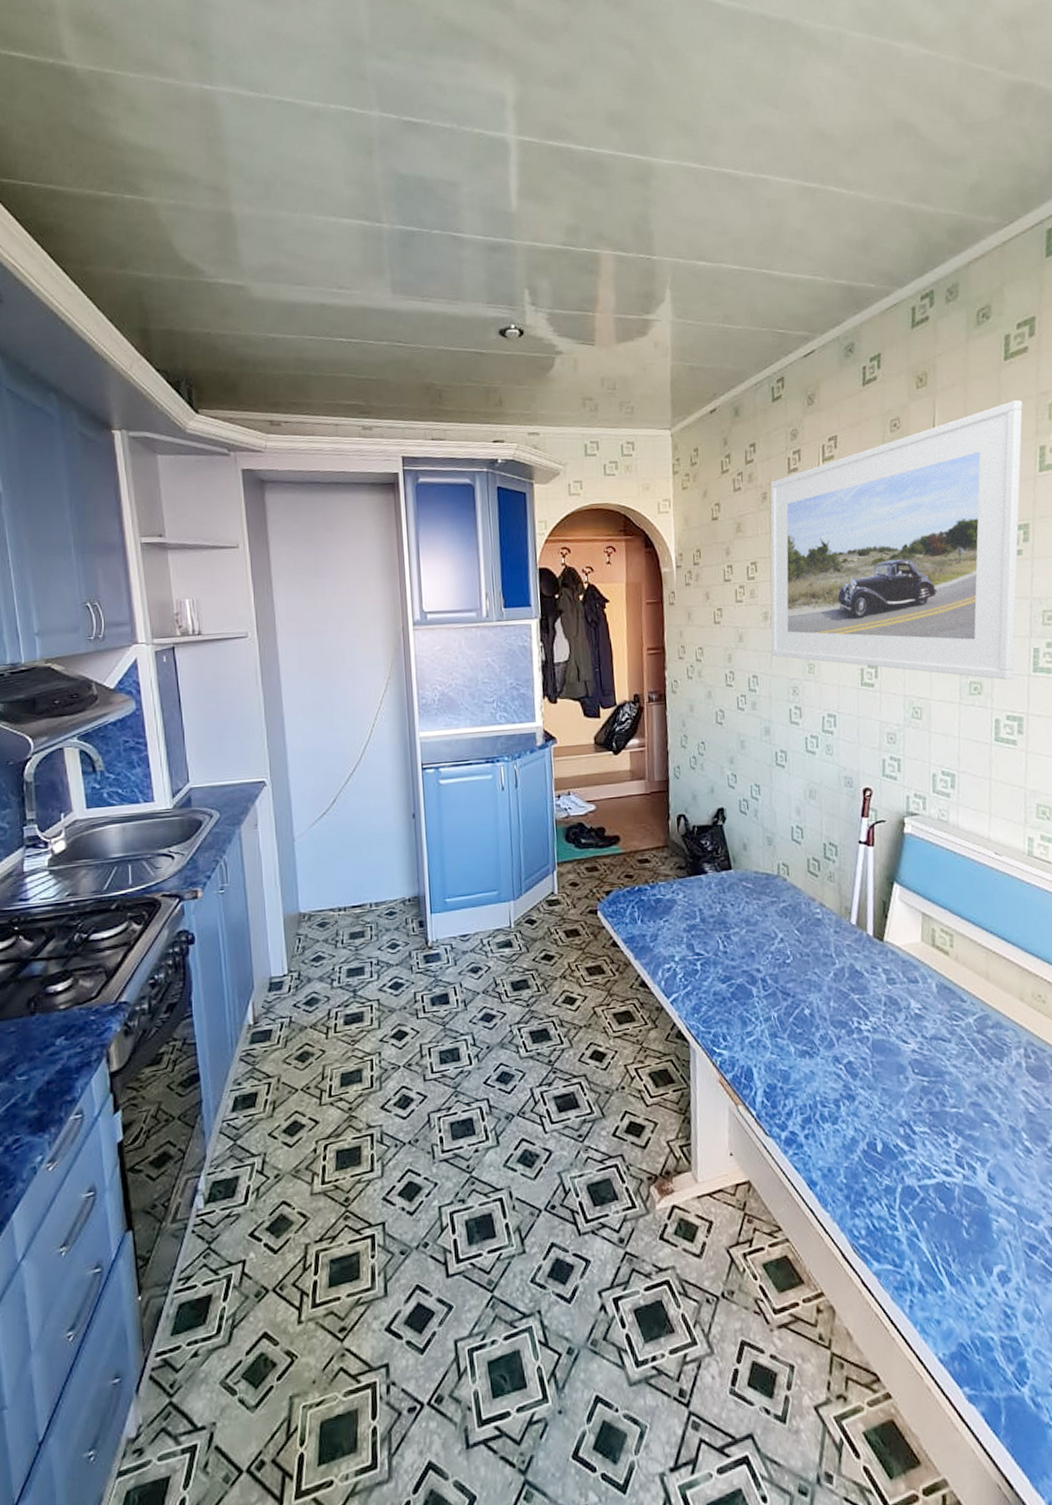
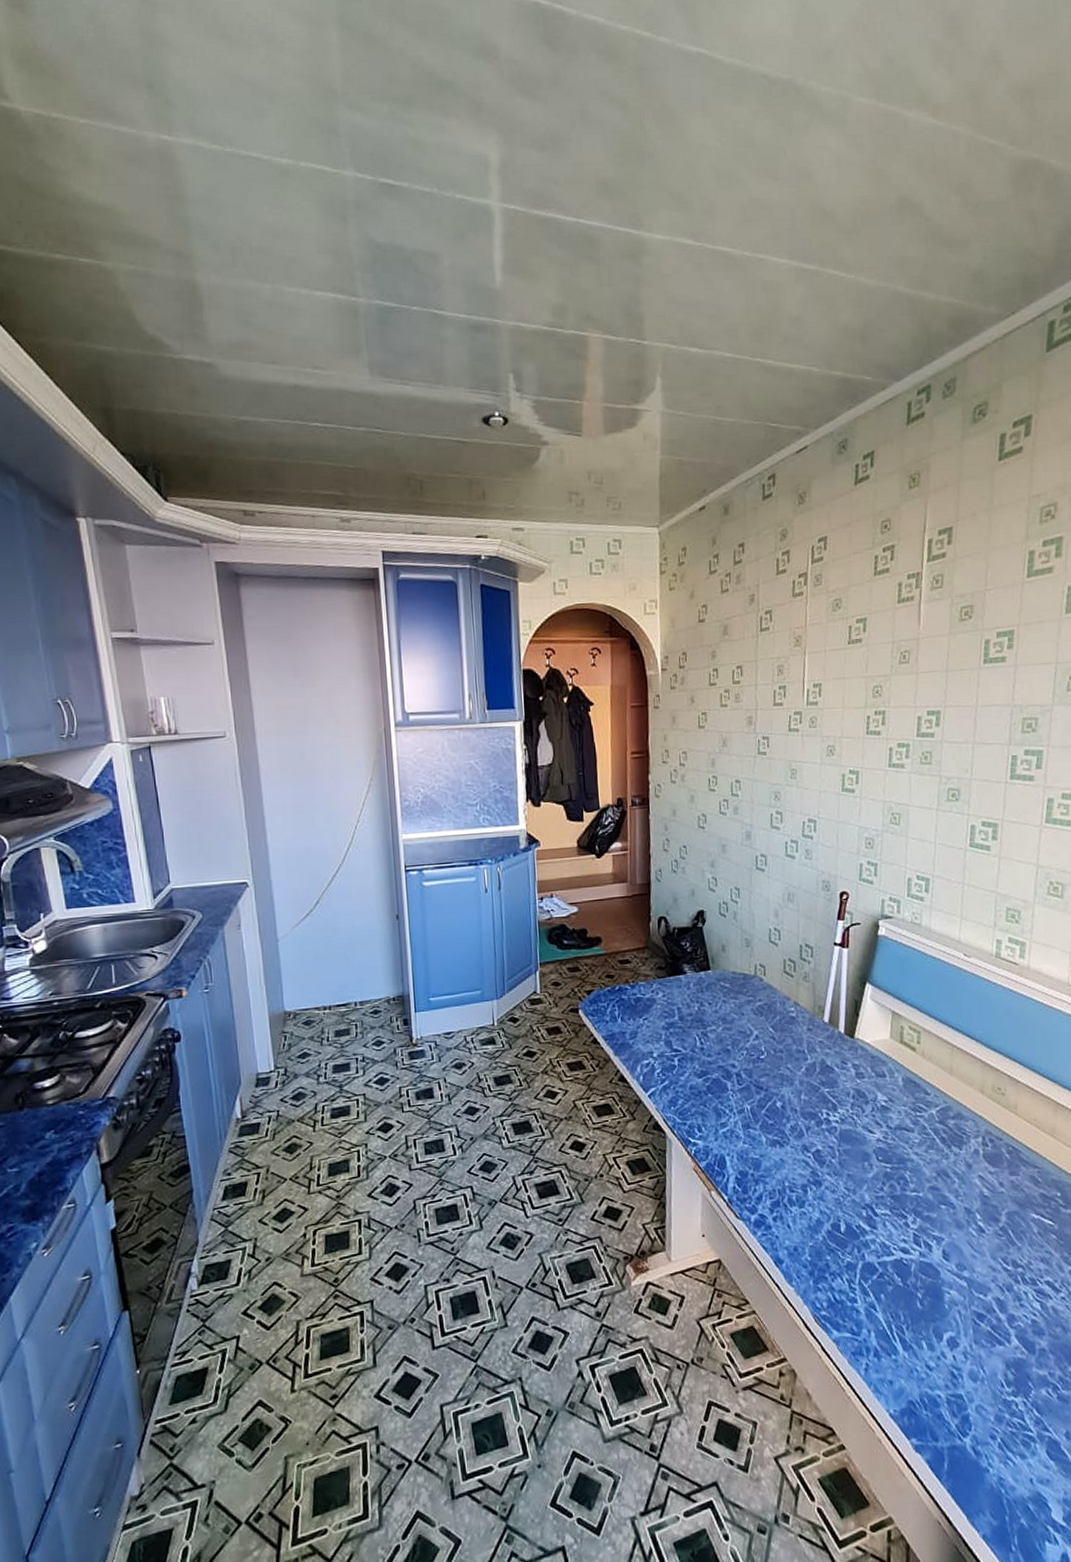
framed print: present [770,400,1023,680] -> none [754,503,1015,787]

